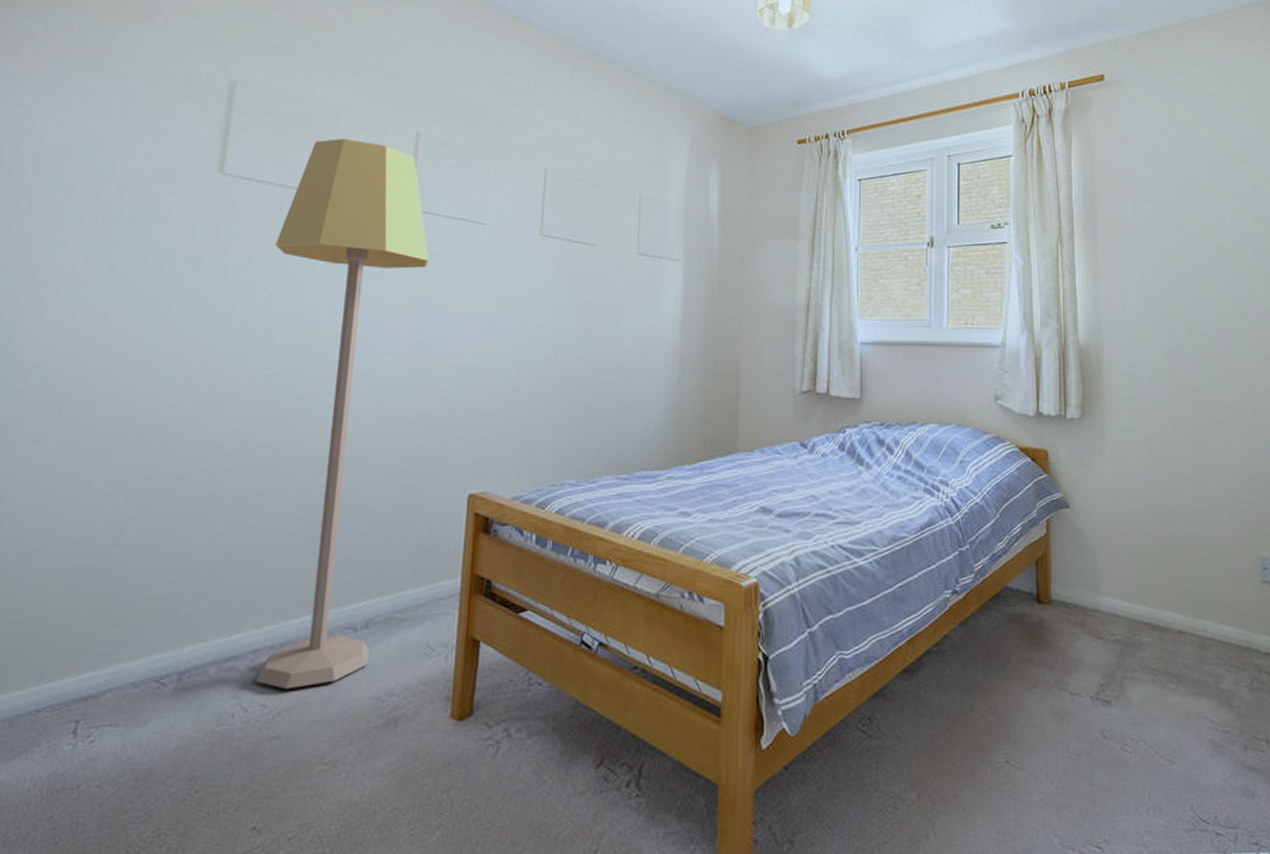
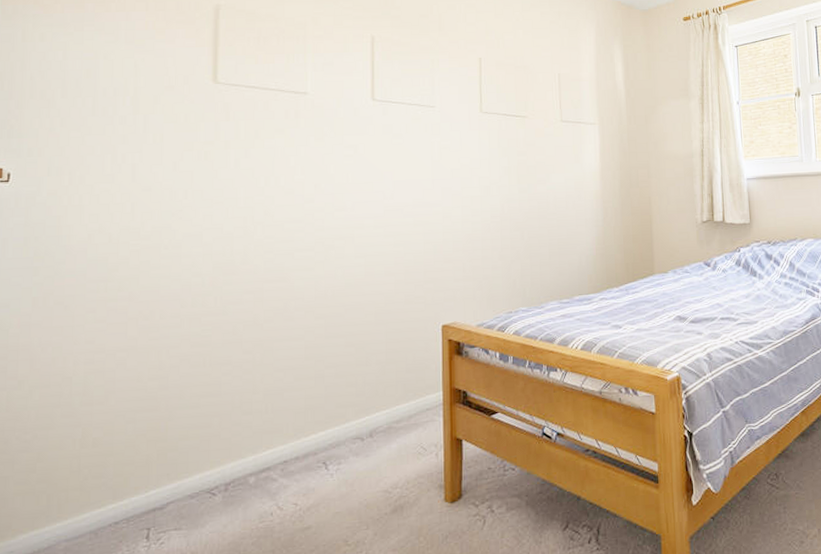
lamp: present [256,138,429,690] -> none [266,45,391,491]

